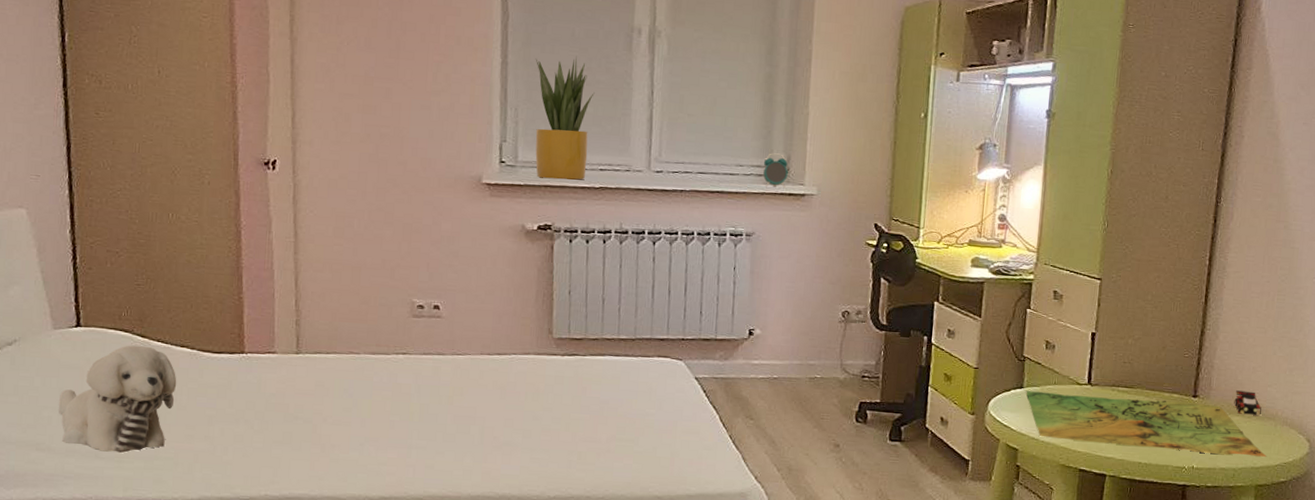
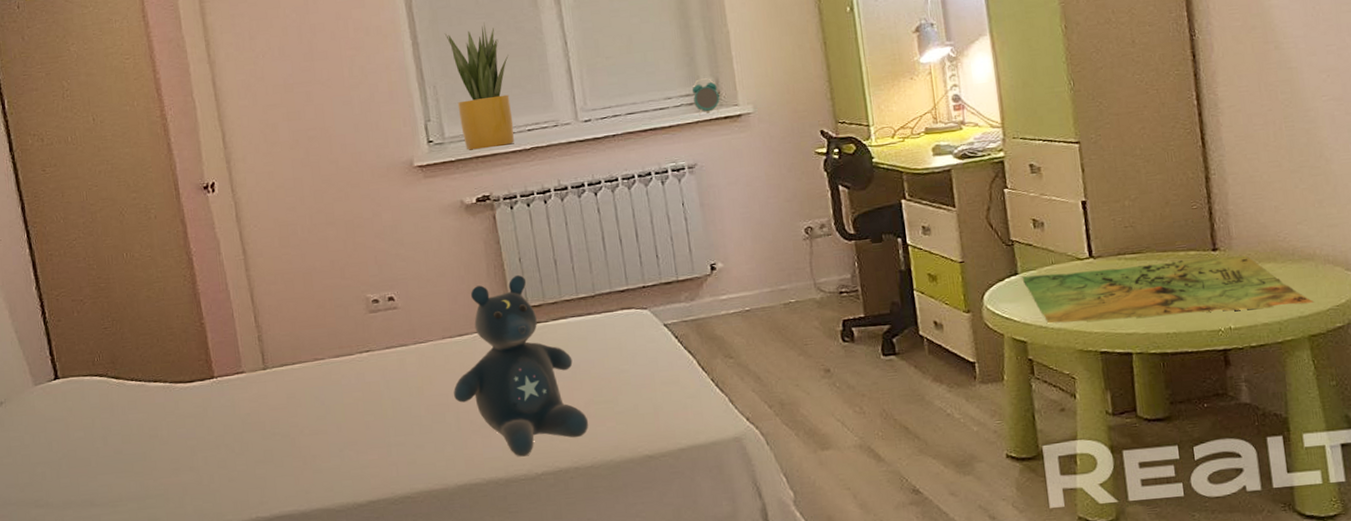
plush toy: present [58,345,177,453] -> none [49,387,156,499]
stuffed bear: none [481,306,608,479] -> present [453,274,589,457]
toy car: present [1234,390,1262,416] -> none [1261,233,1297,260]

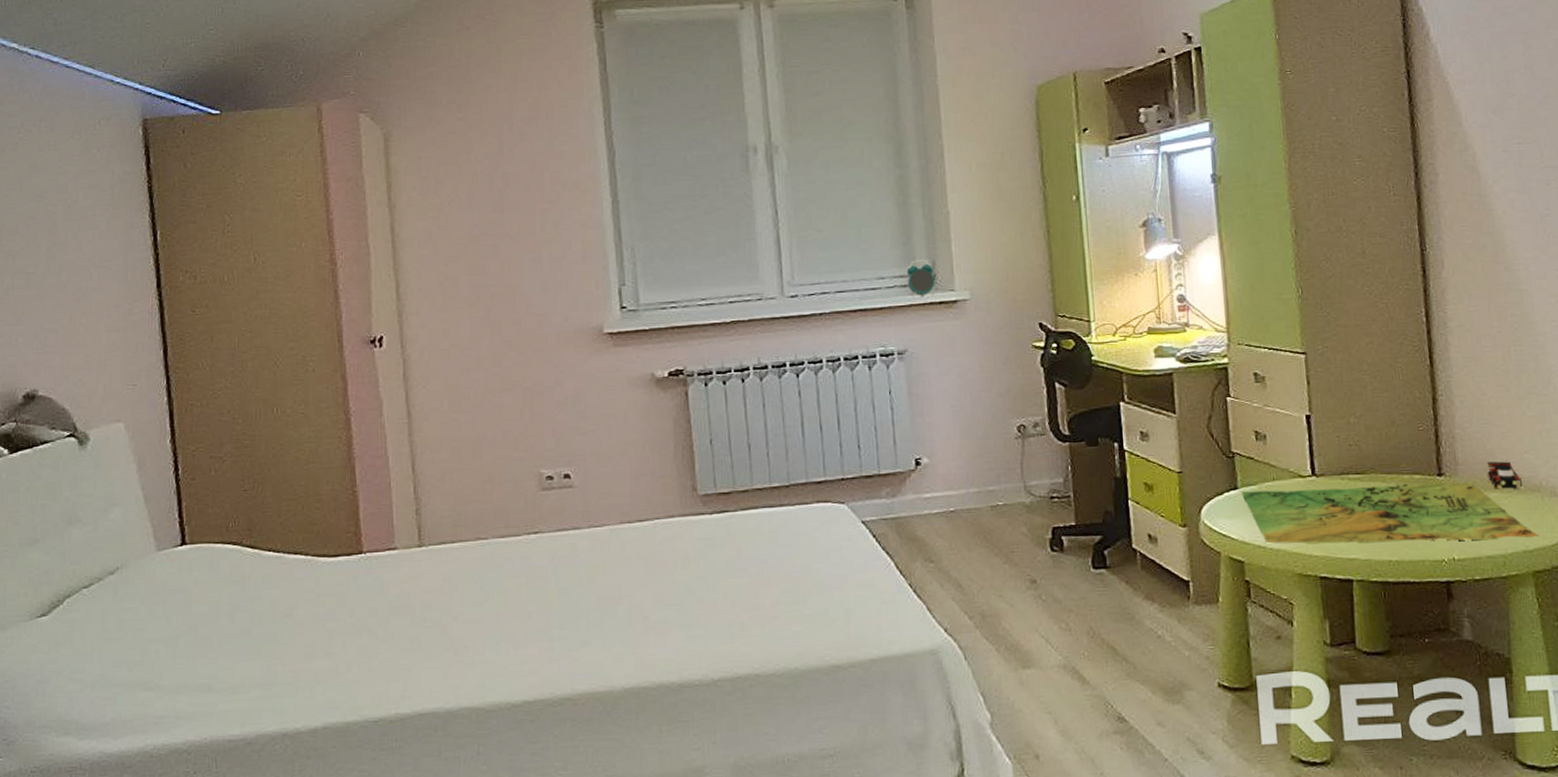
planter: present [444,23,514,151] -> none [647,185,715,320]
stuffed bear: present [453,274,589,457] -> none [627,457,774,660]
toy car: none [1261,233,1297,260] -> present [1487,461,1523,489]

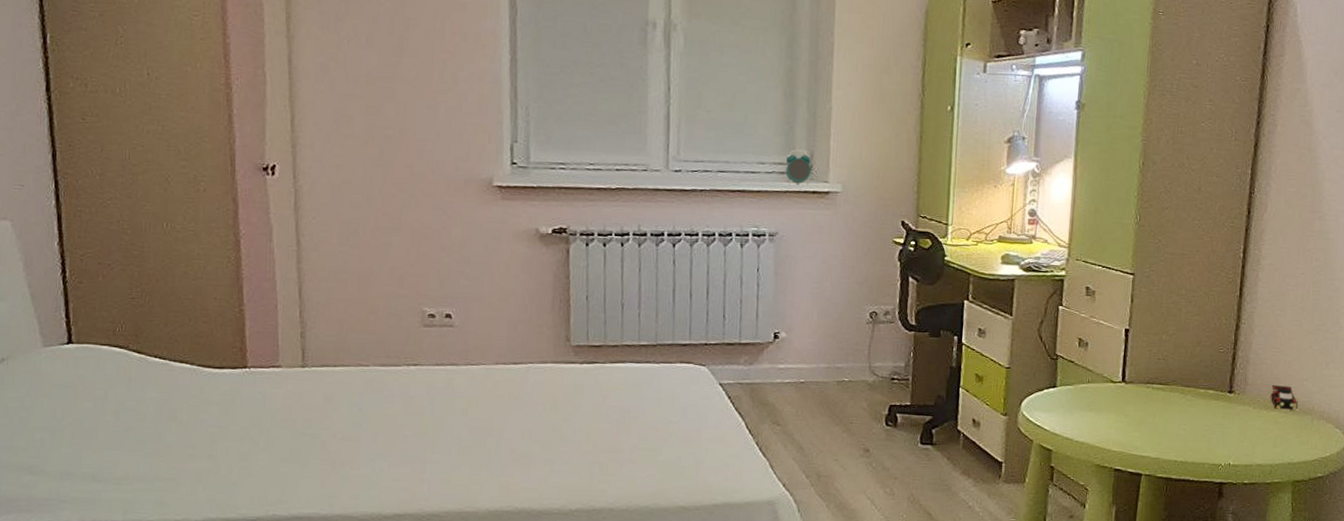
board game: present [1241,482,1540,544] -> none [1059,390,1304,452]

